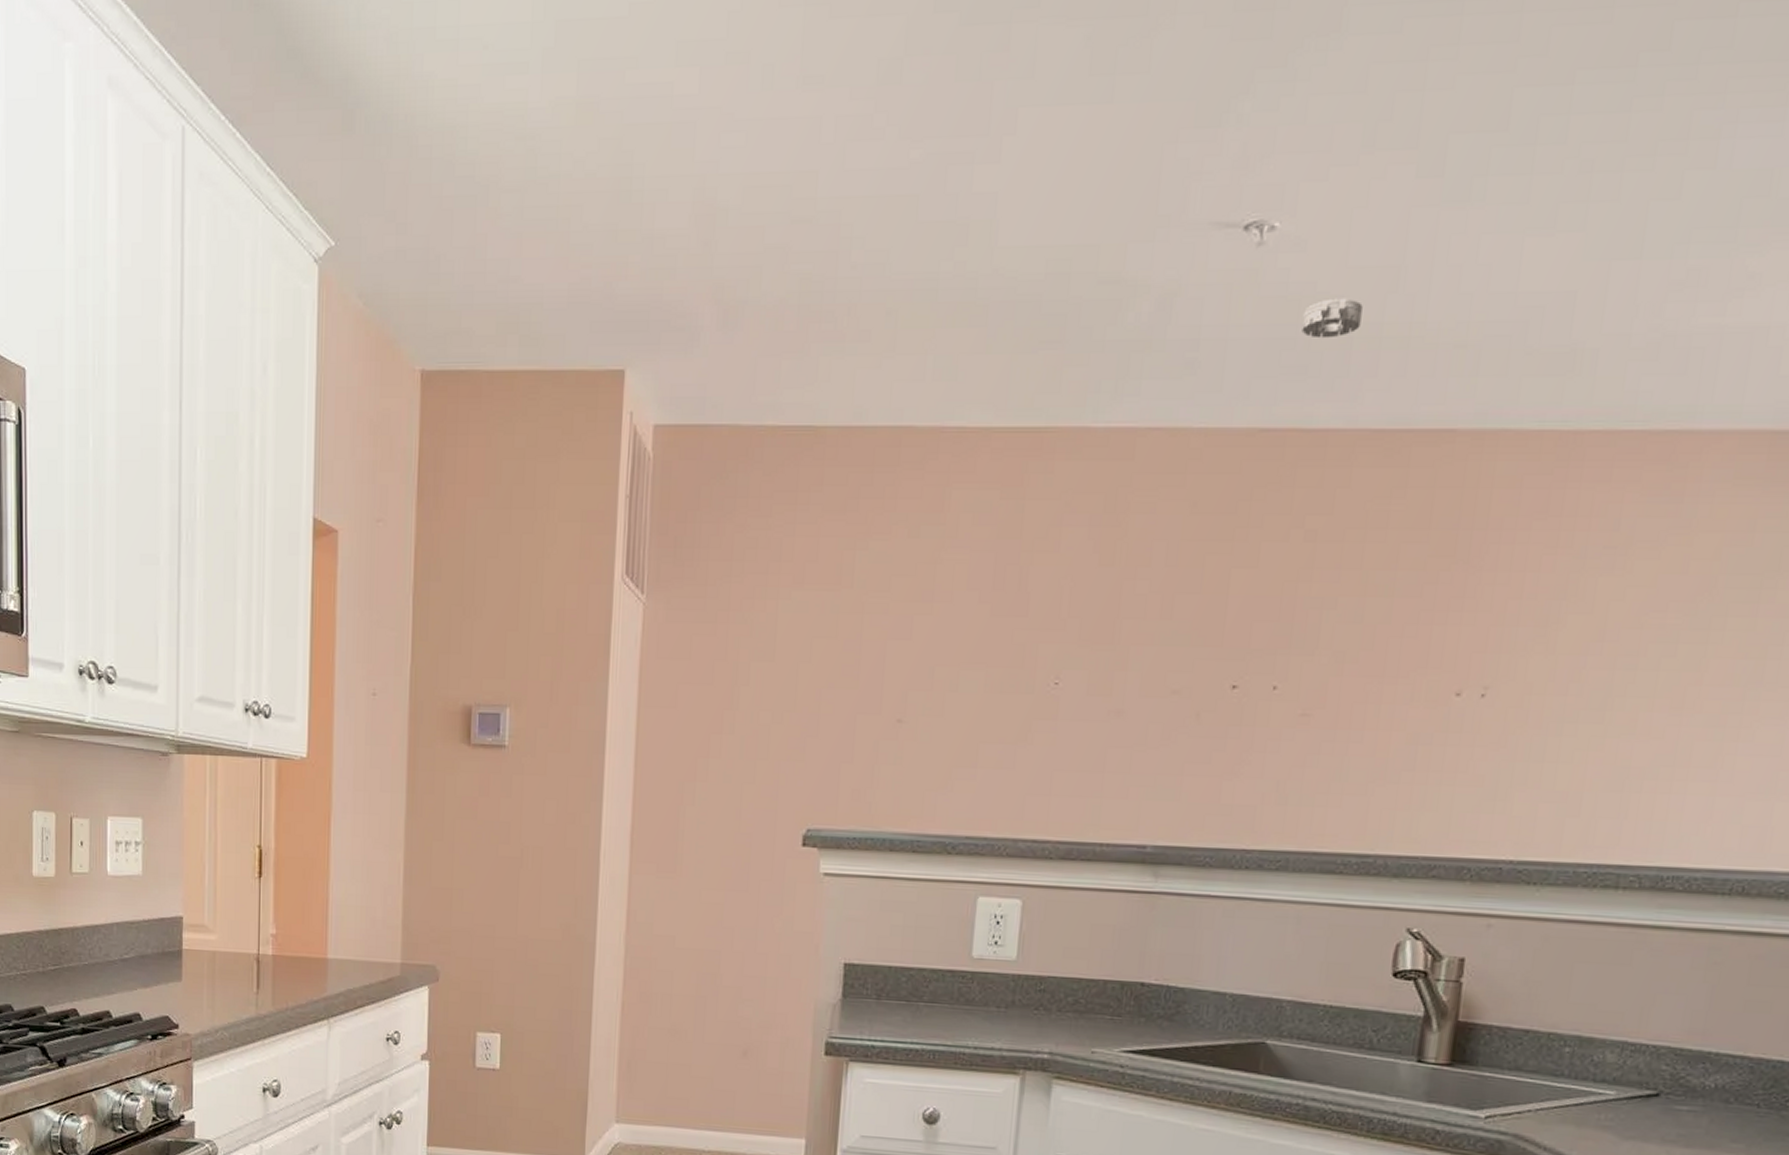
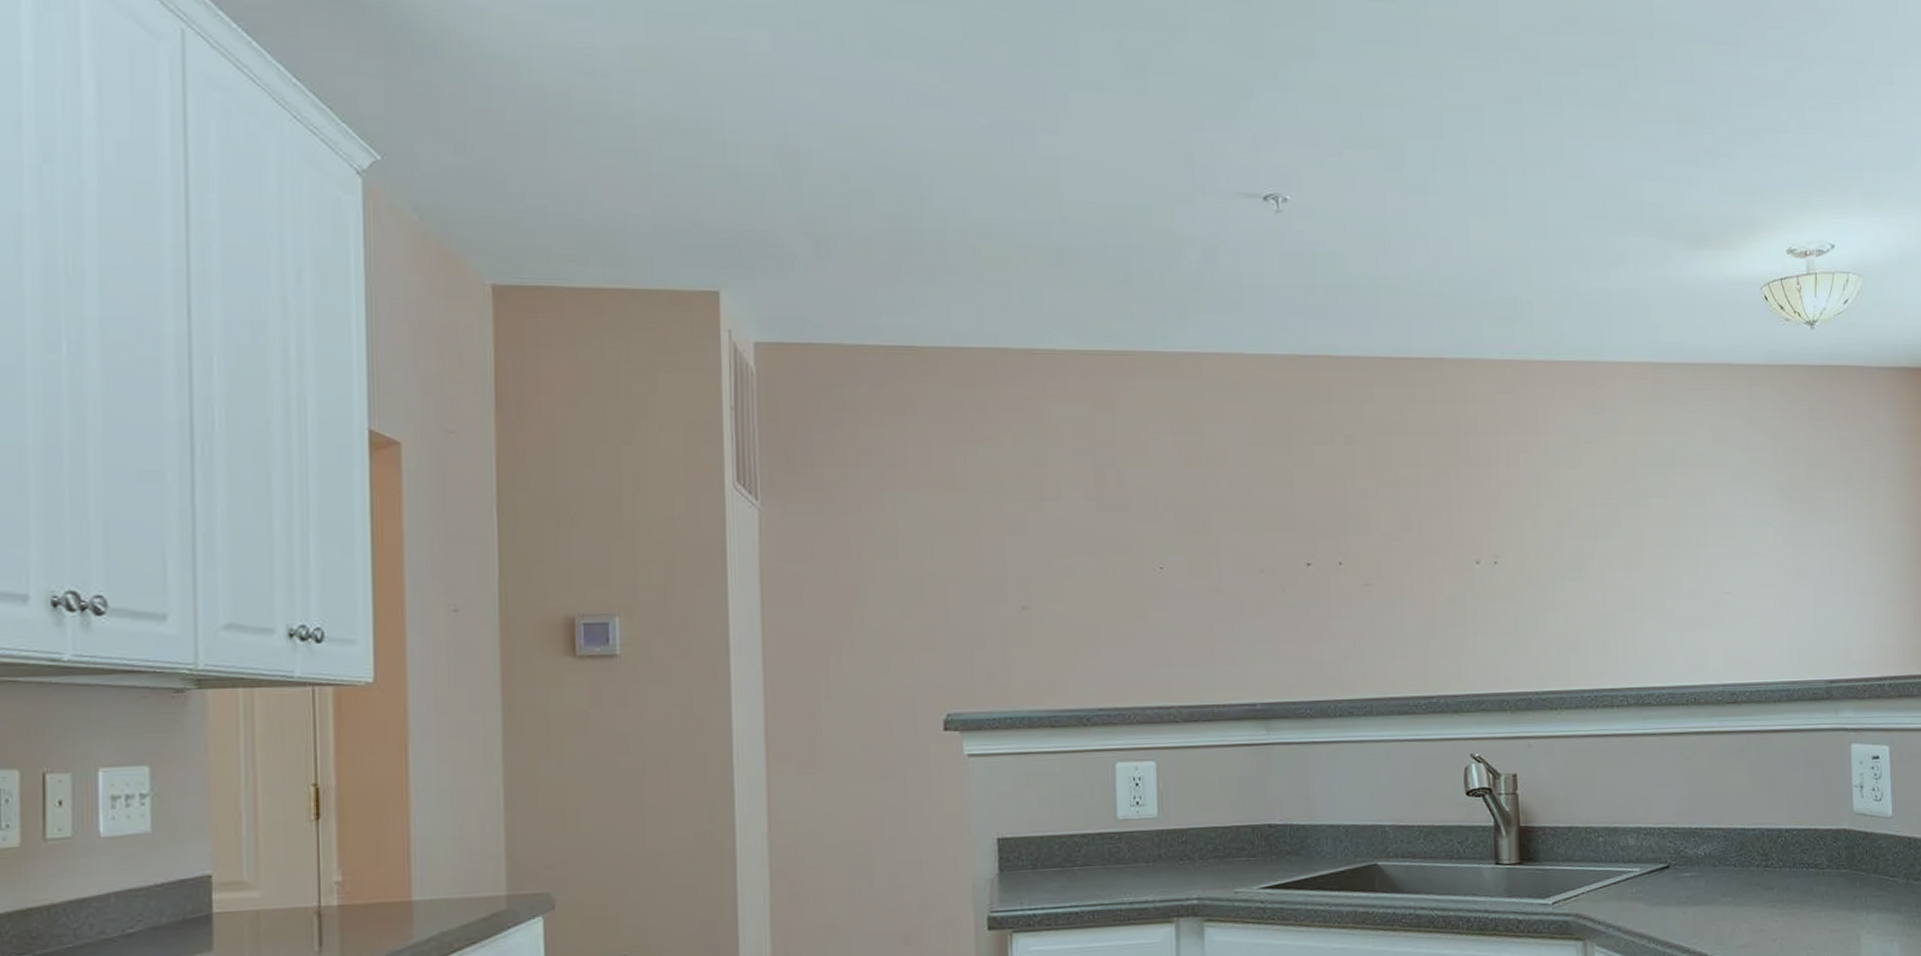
smoke detector: present [1301,298,1363,339] -> none [1318,256,1362,287]

